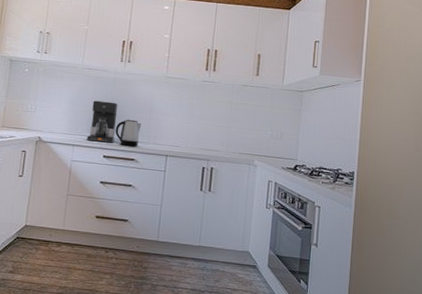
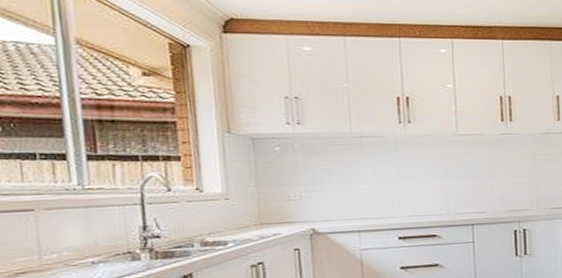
coffee maker: present [87,100,118,144] -> none [373,173,409,224]
kettle: present [115,119,142,147] -> none [407,190,439,223]

